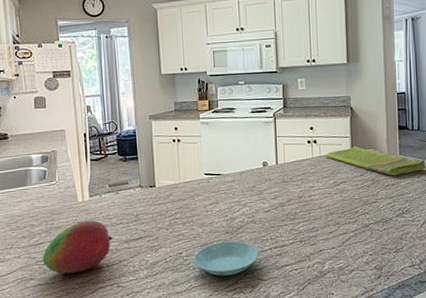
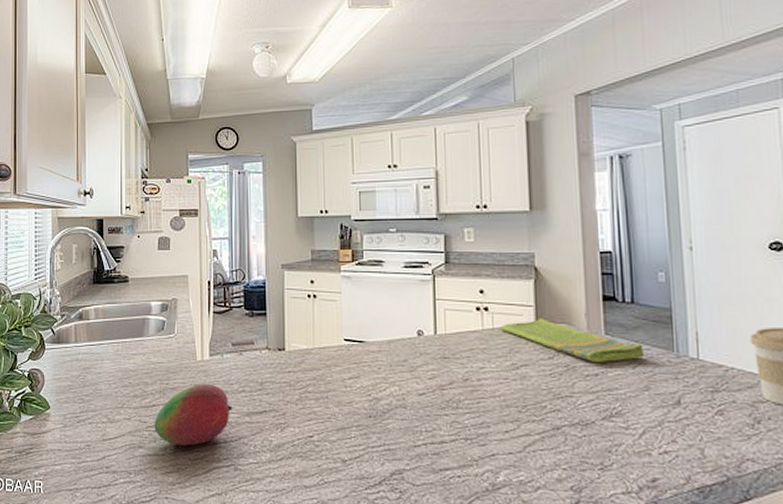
saucer: present [194,241,258,276] -> none [328,428,409,473]

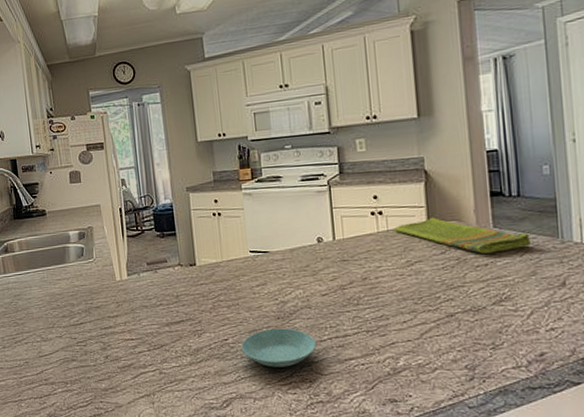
fruit: present [154,384,232,446] -> none [83,301,152,356]
saucer: none [328,428,409,473] -> present [241,328,316,368]

